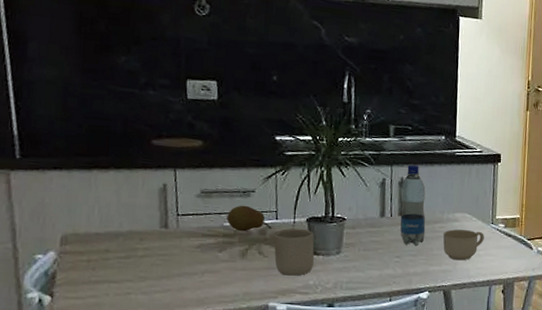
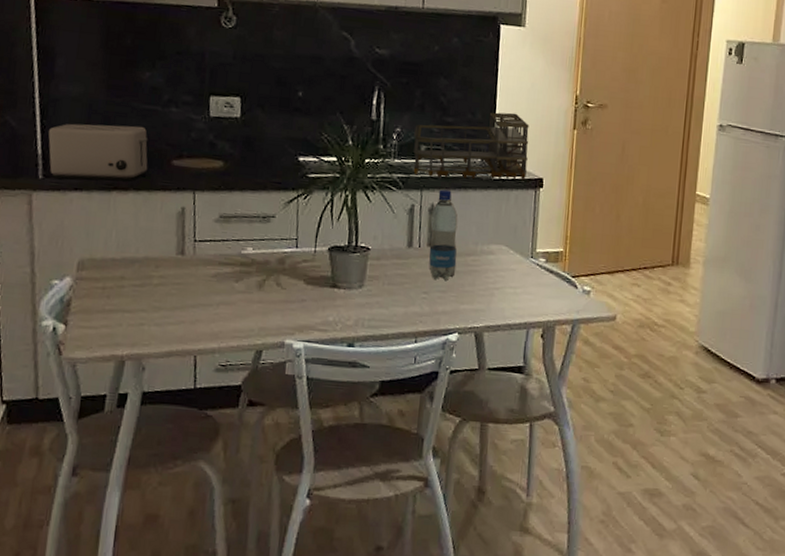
toaster: none [24,105,128,161] -> present [48,123,148,182]
fruit: present [227,205,272,232] -> none [244,231,291,261]
mug: present [273,228,315,276] -> none [292,258,336,311]
dish rack: none [383,95,488,156] -> present [413,112,529,181]
teacup: present [443,229,484,261] -> none [475,263,523,299]

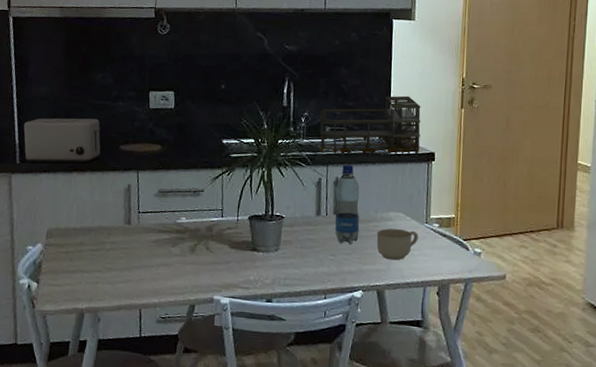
teacup: none [475,263,523,299] -> present [376,228,418,261]

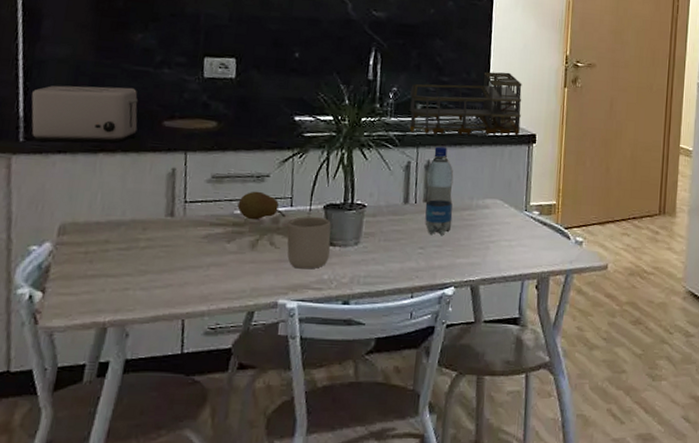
fruit: none [179,203,218,229] -> present [237,191,286,220]
mug: none [219,225,255,271] -> present [287,216,332,269]
teacup: present [376,228,418,261] -> none [471,216,517,252]

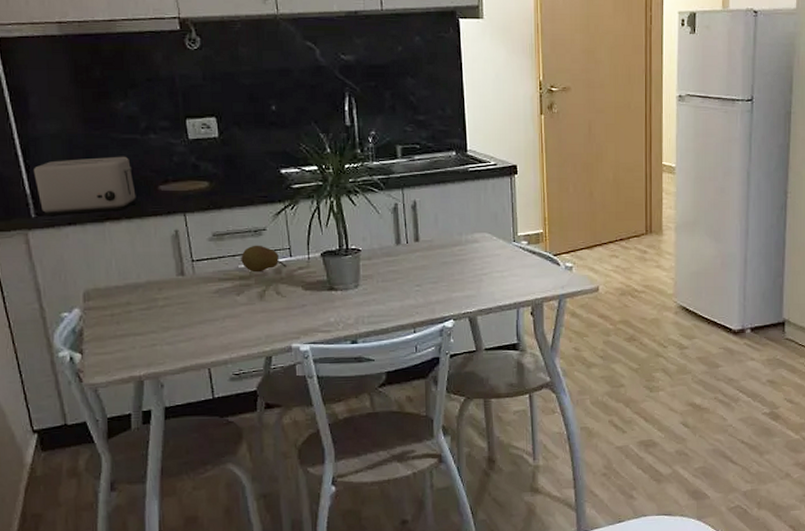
mug: present [287,216,332,269] -> none [289,264,333,314]
dish rack: present [409,71,522,137] -> none [388,104,500,175]
bottle: present [425,146,454,235] -> none [414,186,444,272]

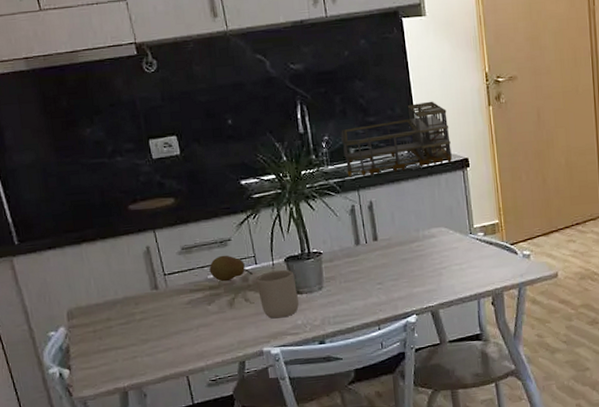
toaster: present [34,156,136,217] -> none [14,180,109,243]
mug: none [289,264,333,314] -> present [256,269,299,319]
dish rack: none [388,104,500,175] -> present [341,101,452,177]

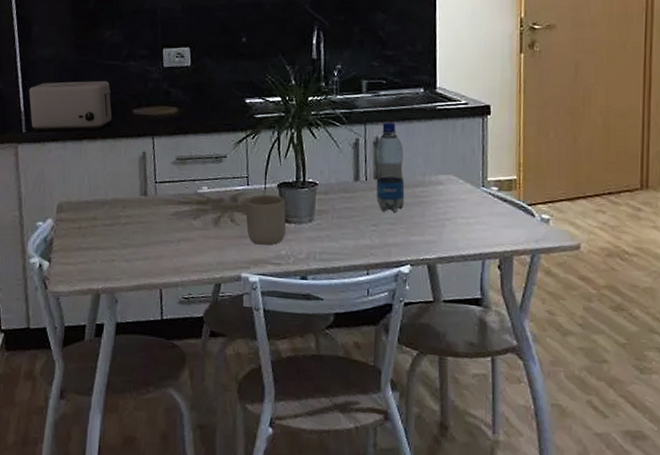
toaster: none [14,180,109,243] -> present [29,80,112,133]
fruit: present [209,255,253,282] -> none [200,171,243,199]
dish rack: present [341,101,452,177] -> none [355,41,473,111]
bottle: none [371,185,404,270] -> present [376,122,405,212]

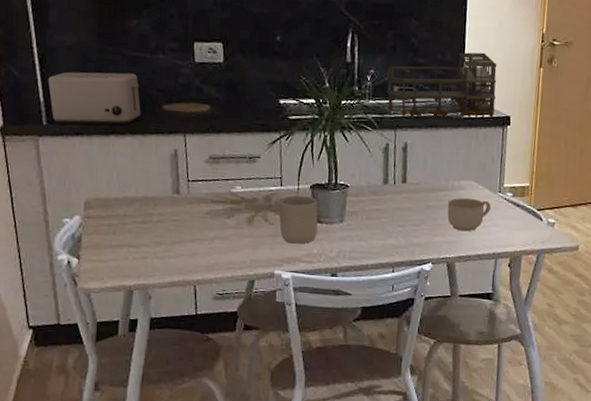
dish rack: none [355,41,473,111] -> present [387,52,497,119]
bottle: present [376,122,405,212] -> none [403,128,430,215]
teacup: none [425,193,474,230] -> present [447,197,491,232]

